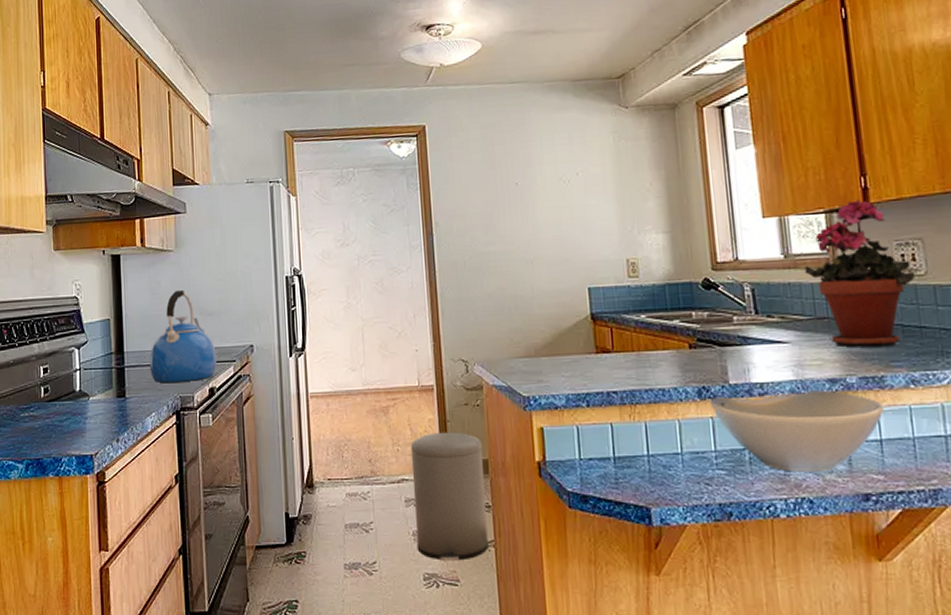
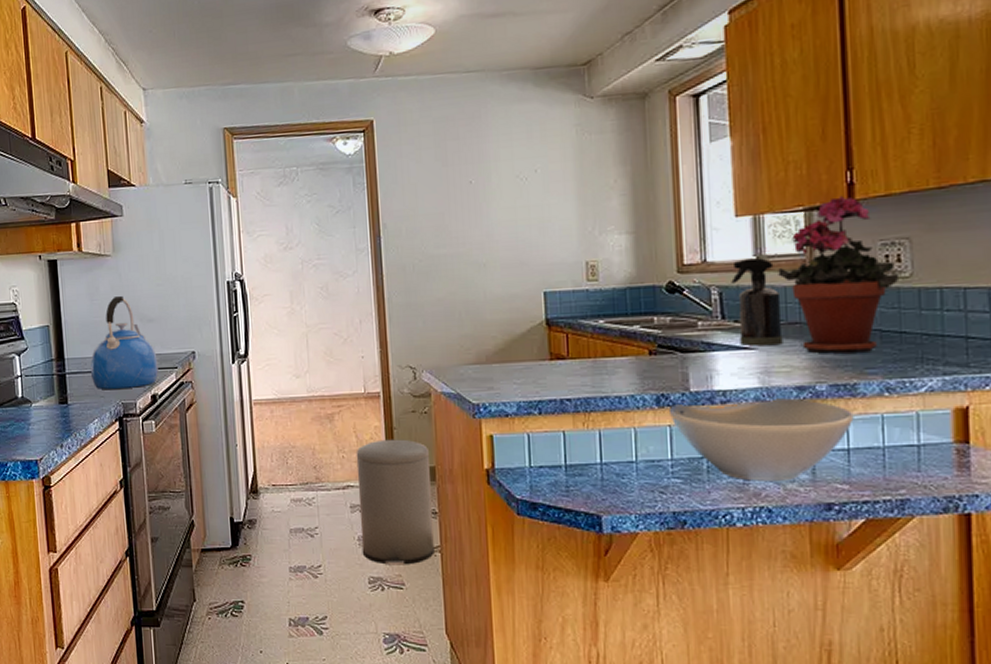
spray bottle: none [762,256,814,340] -> present [731,258,783,346]

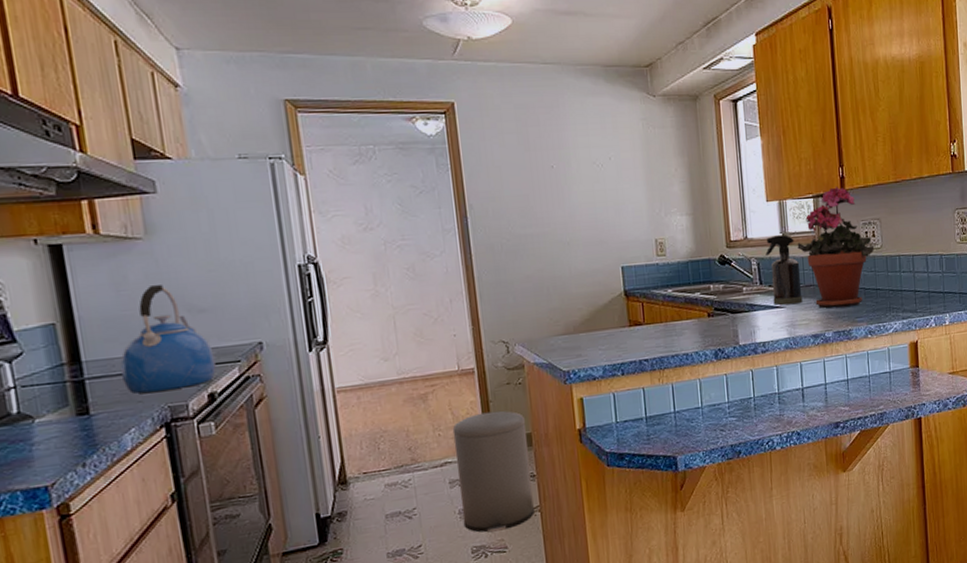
bowl: present [668,397,854,483] -> none [724,344,850,413]

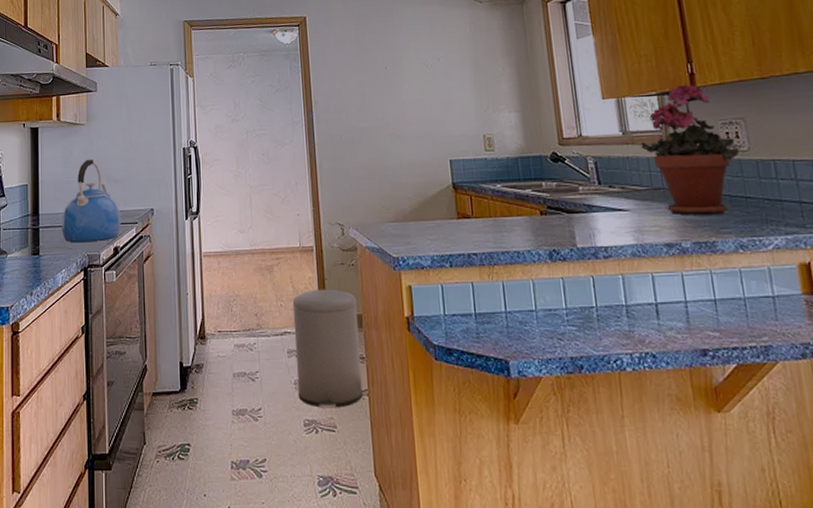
spray bottle: present [765,234,803,305] -> none [603,133,651,208]

